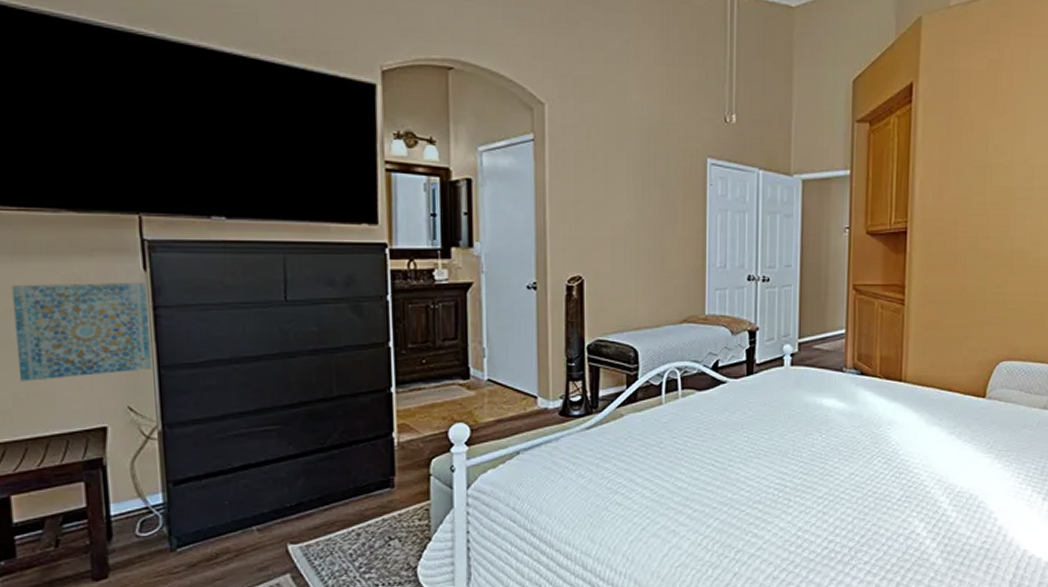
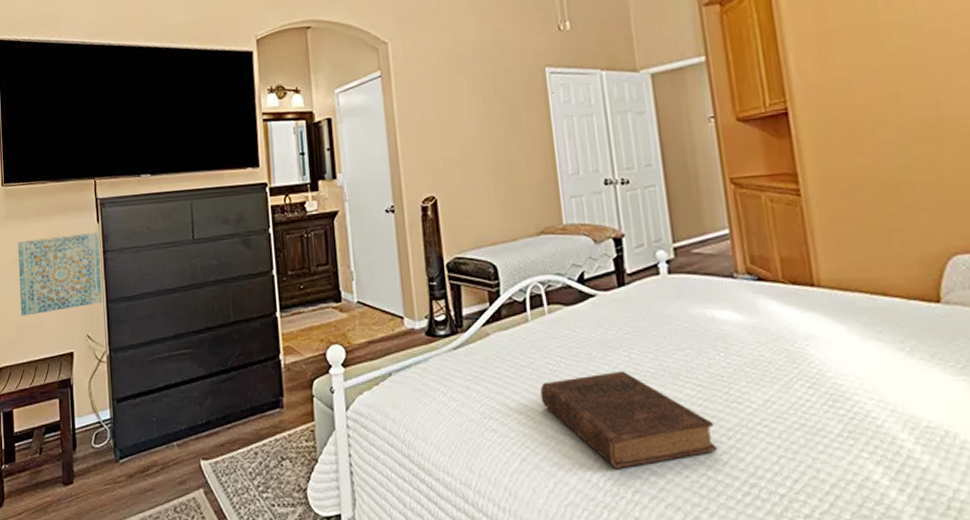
book: none [666,449,809,533] -> present [540,370,718,468]

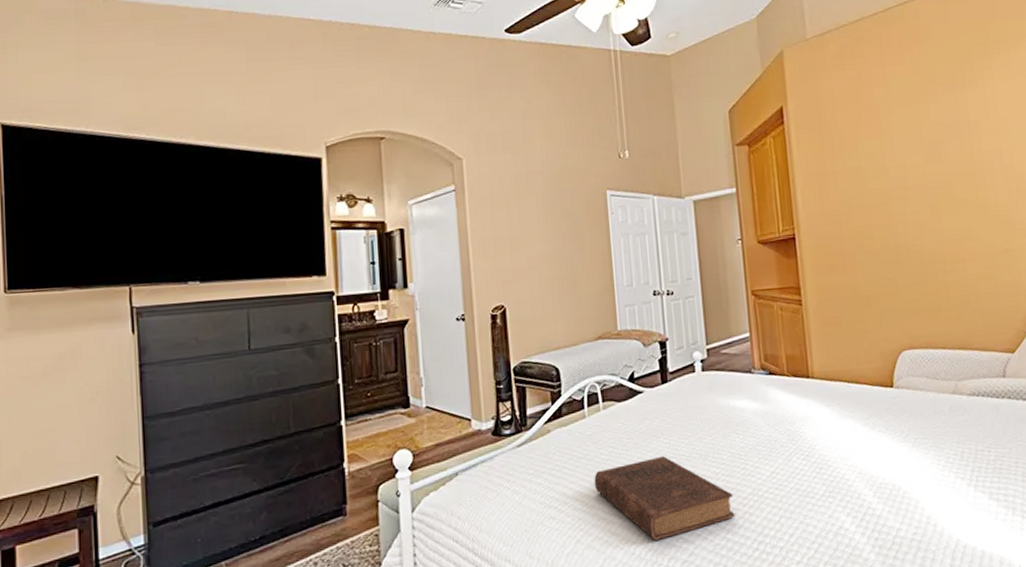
wall art: present [17,233,103,316] -> none [25,344,138,440]

